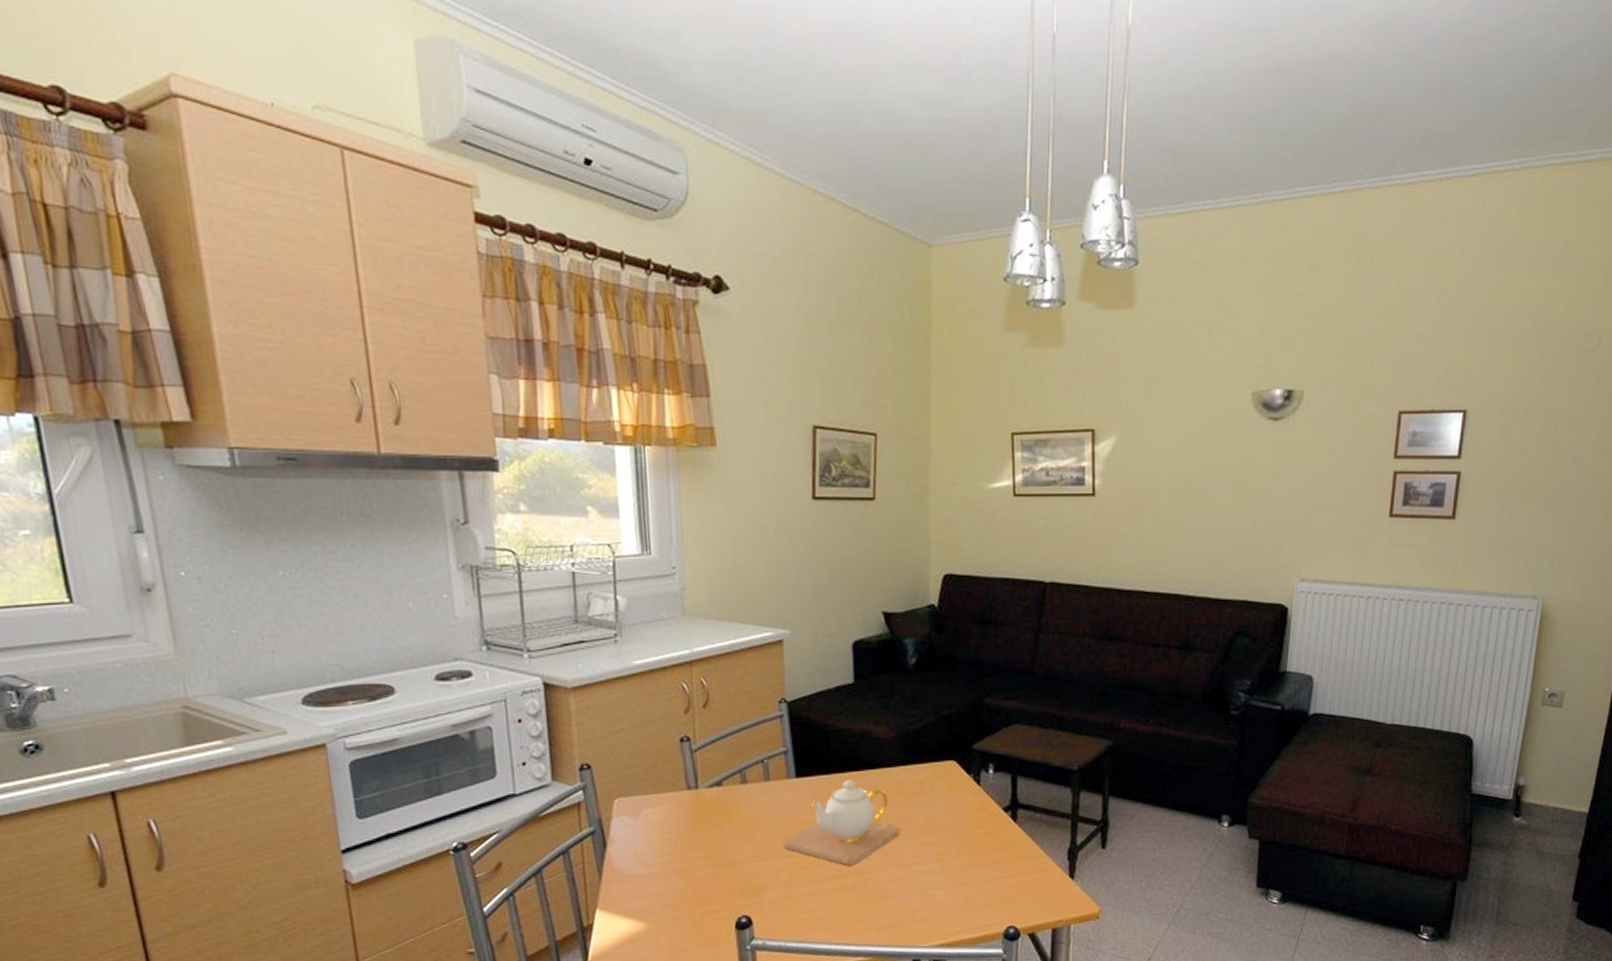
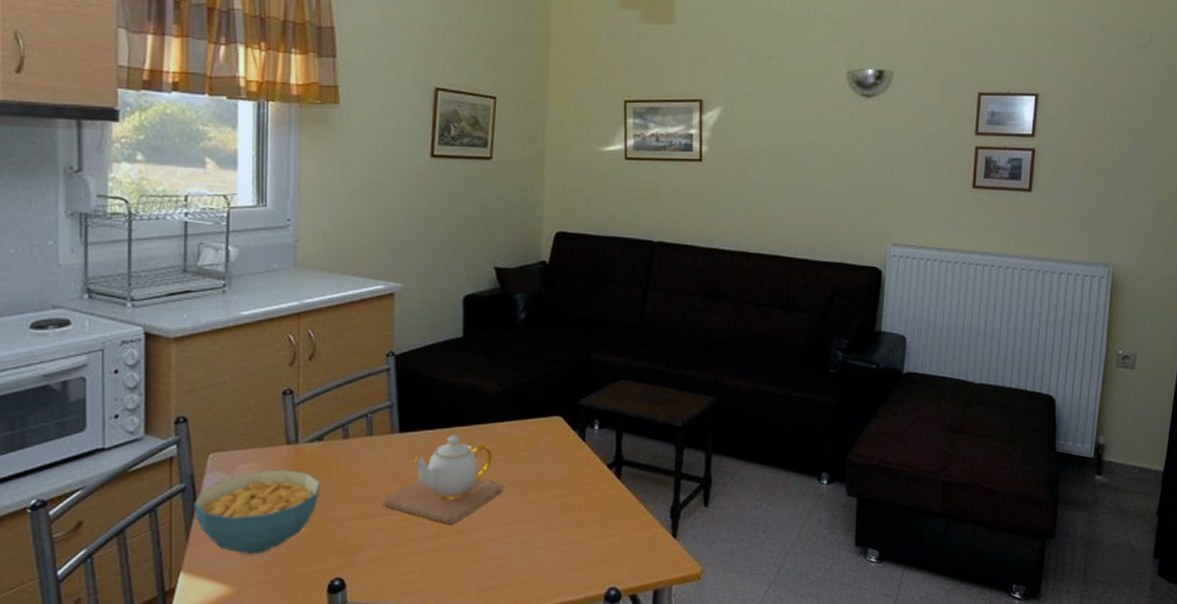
cereal bowl: none [604,814,723,894] -> present [194,470,320,555]

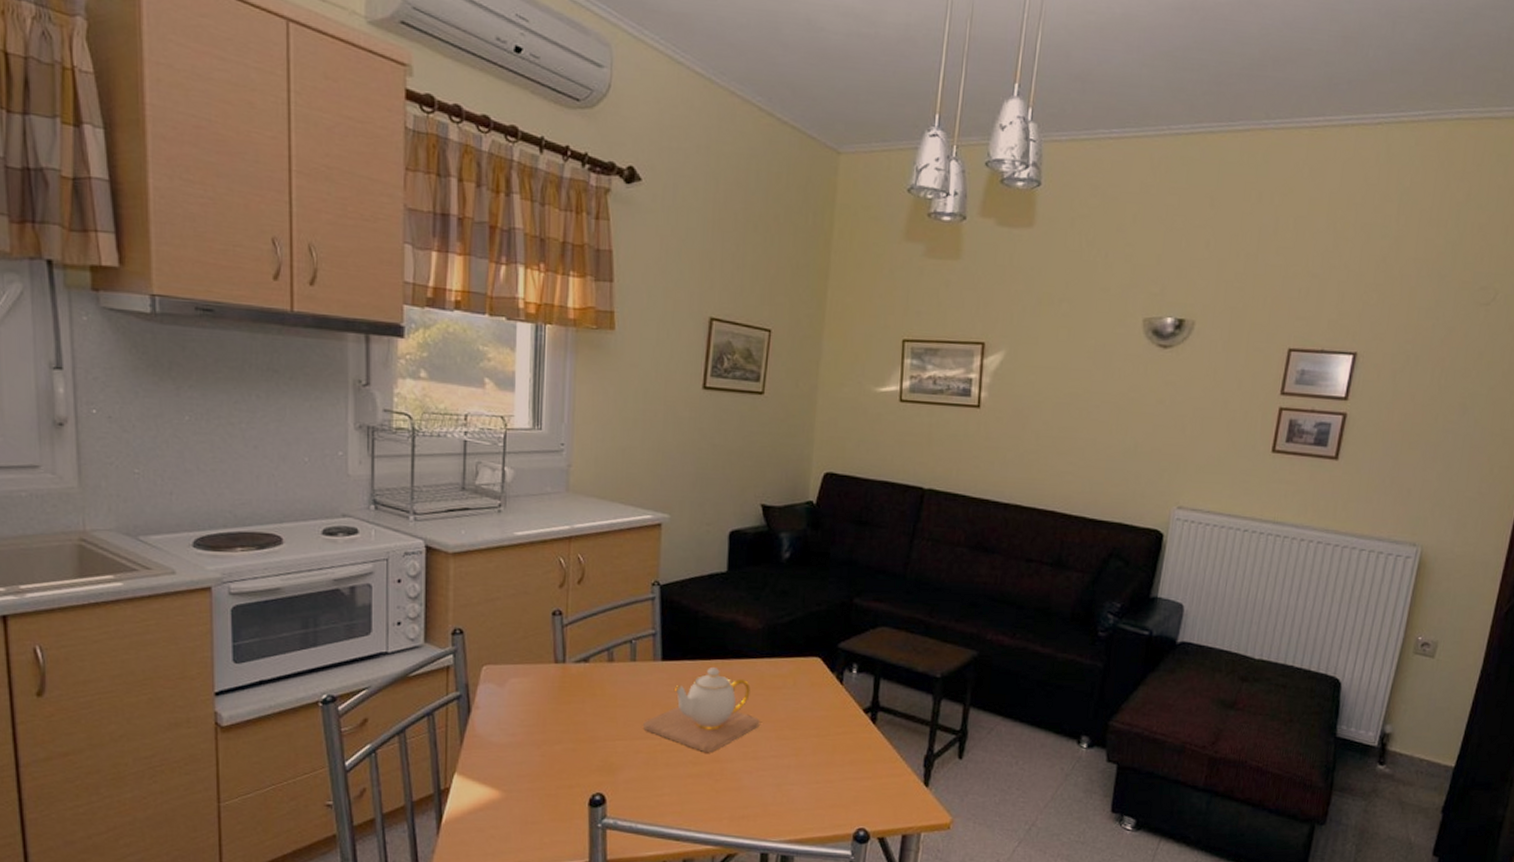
cereal bowl: present [194,470,320,555] -> none [468,686,585,764]

